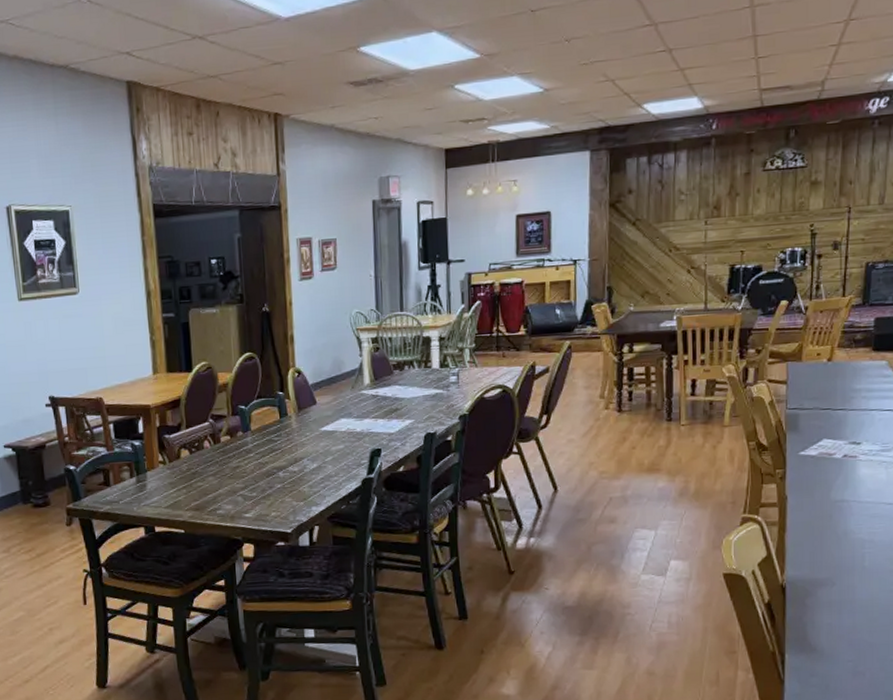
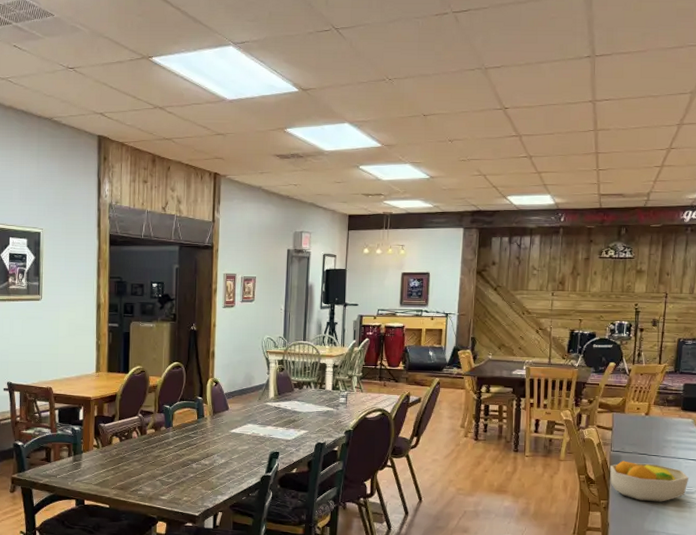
fruit bowl: none [786,419,885,466] -> present [610,460,689,502]

